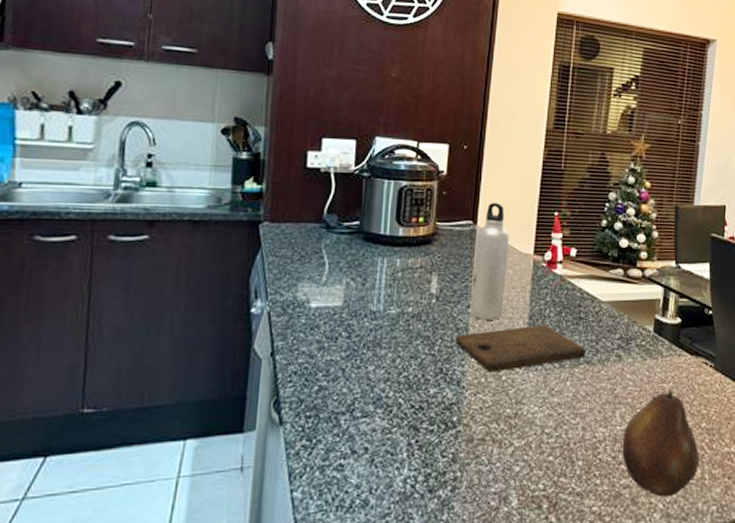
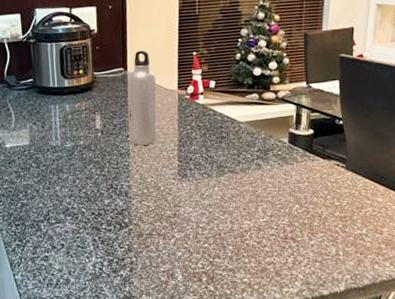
cutting board: present [455,324,586,373] -> none [120,145,230,185]
fruit: present [622,389,700,497] -> none [265,187,334,270]

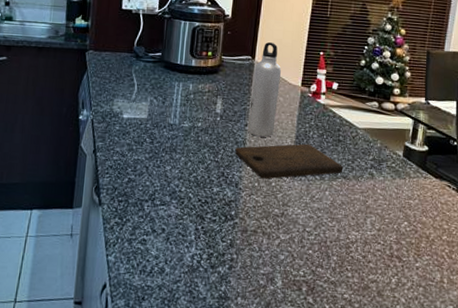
cutting board: none [120,145,230,185] -> present [235,143,344,179]

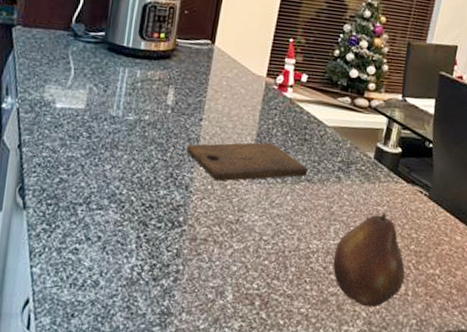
water bottle: present [247,41,282,137] -> none [202,24,245,134]
fruit: none [371,205,440,294] -> present [333,211,405,307]

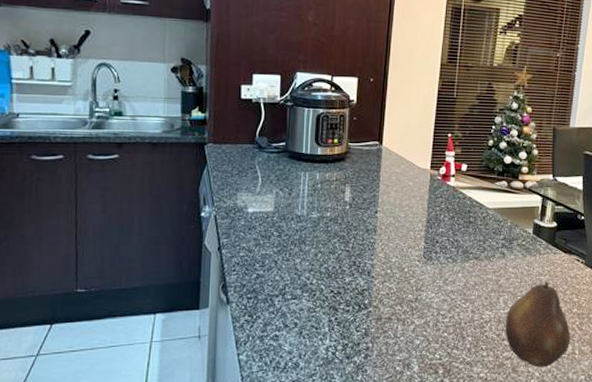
cutting board: present [186,142,308,182] -> none [366,227,475,265]

